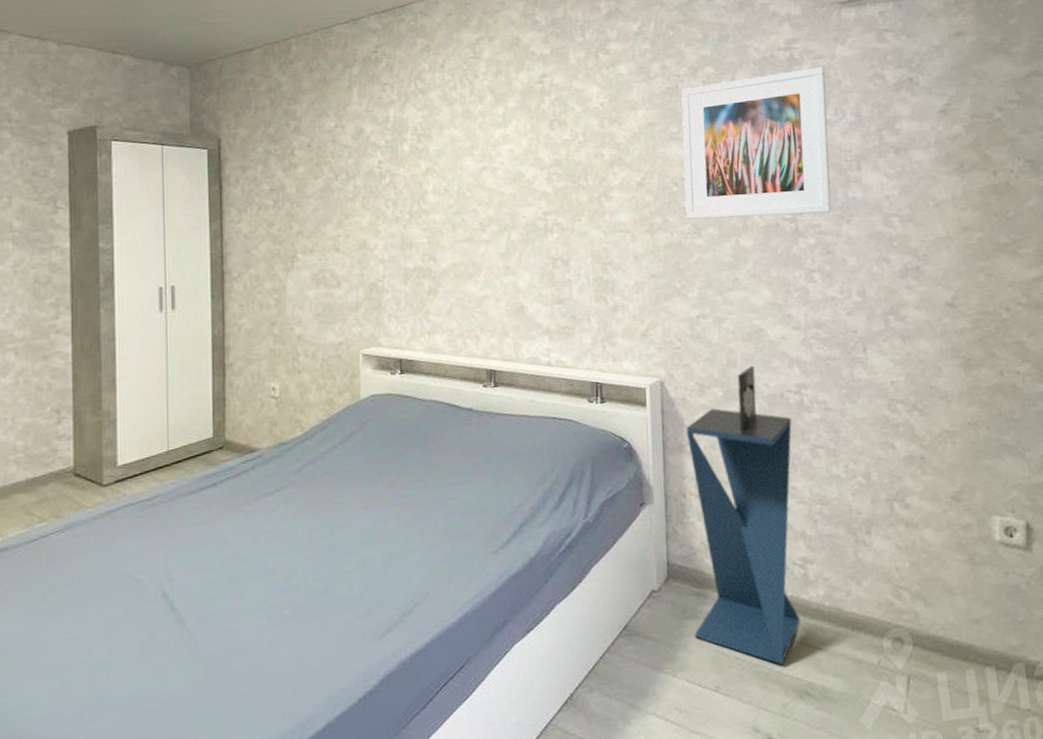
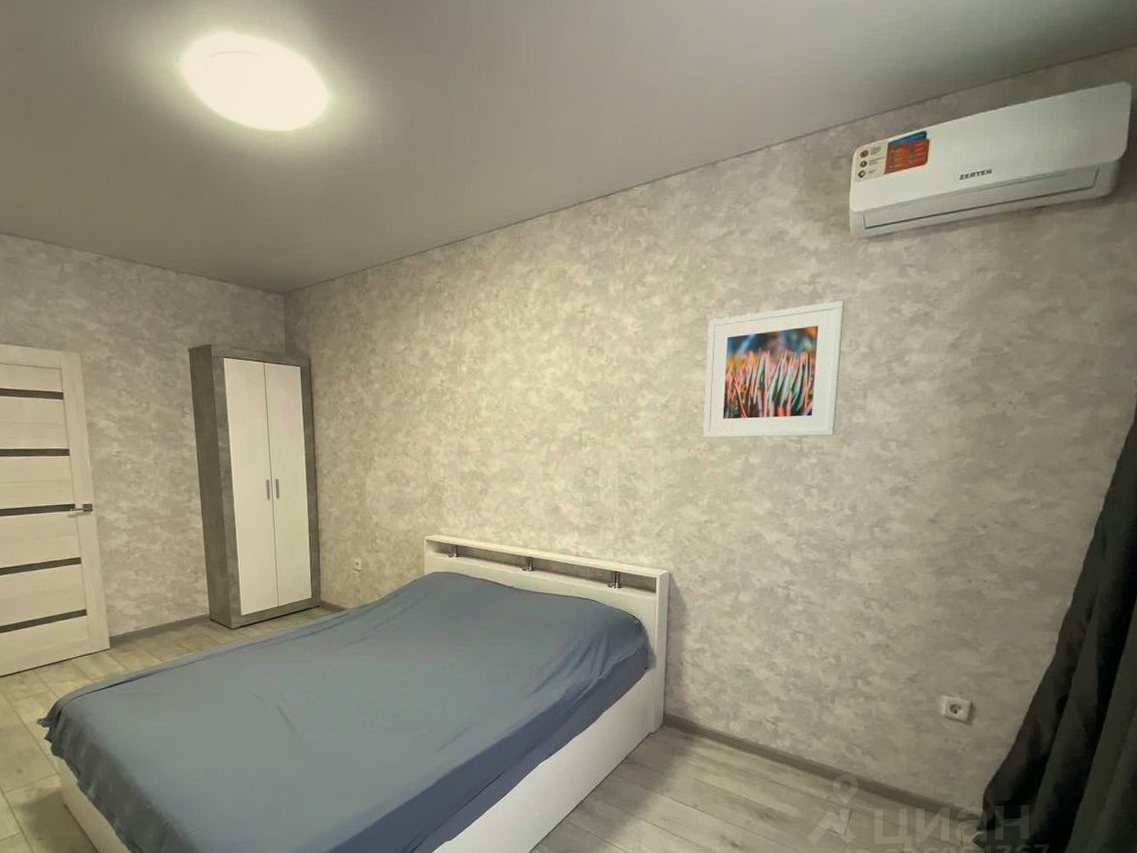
pedestal table: present [686,365,800,665] -> none [681,564,778,793]

